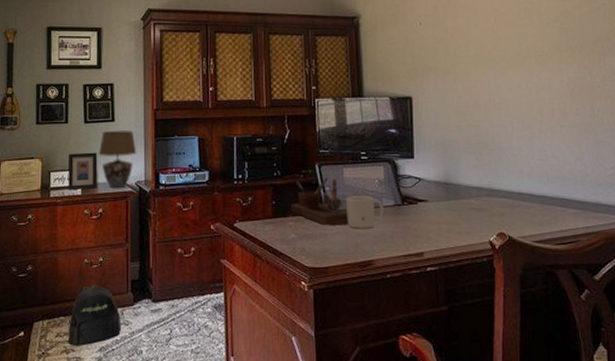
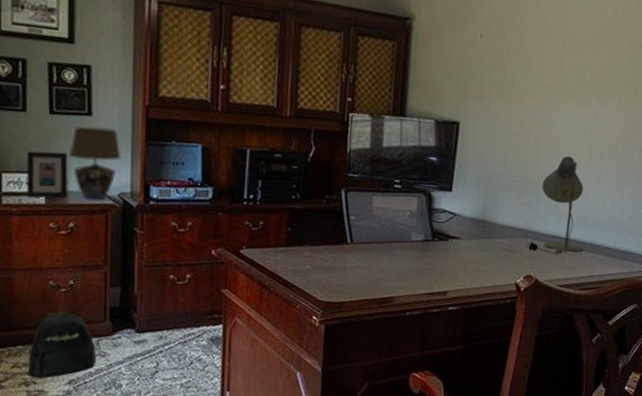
desk organizer: present [290,177,349,226] -> none [308,205,373,259]
mug: present [345,196,384,230] -> none [370,227,412,264]
desk lamp: none [493,117,553,211] -> present [526,156,584,255]

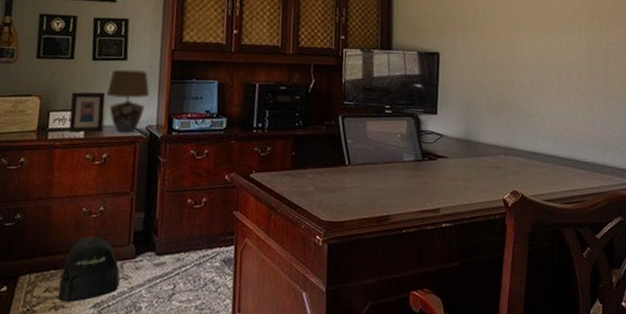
desk lamp: present [526,156,584,255] -> none [509,79,564,170]

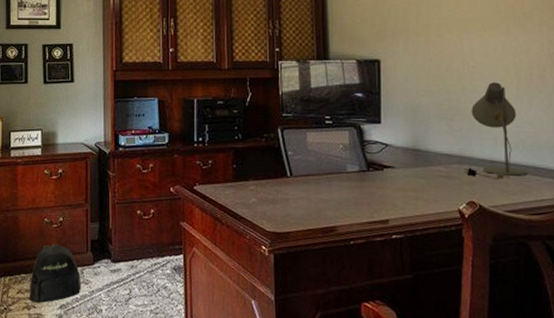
picture frame: present [69,92,106,133] -> none [27,113,57,151]
table lamp: present [106,69,150,134] -> none [57,91,96,151]
desk lamp: none [509,79,564,170] -> present [464,82,528,179]

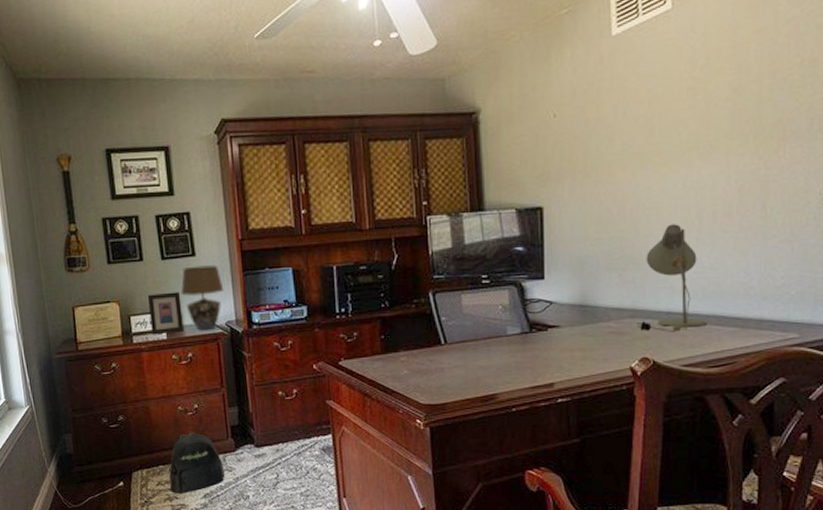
picture frame: none [27,113,57,151] -> present [147,292,184,335]
table lamp: none [57,91,96,151] -> present [180,265,224,332]

